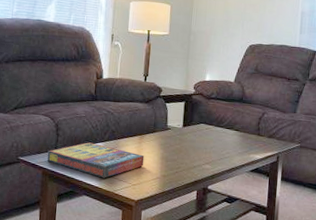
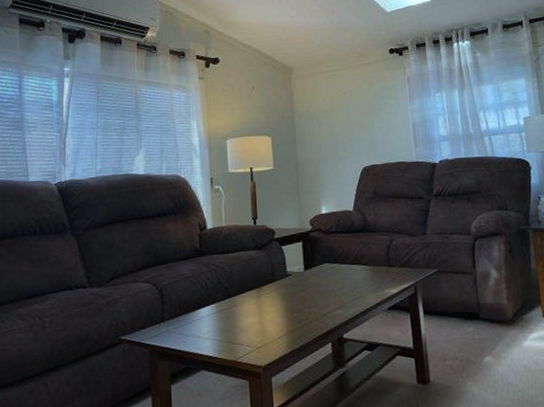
game compilation box: present [47,142,145,178] -> none [153,305,267,346]

